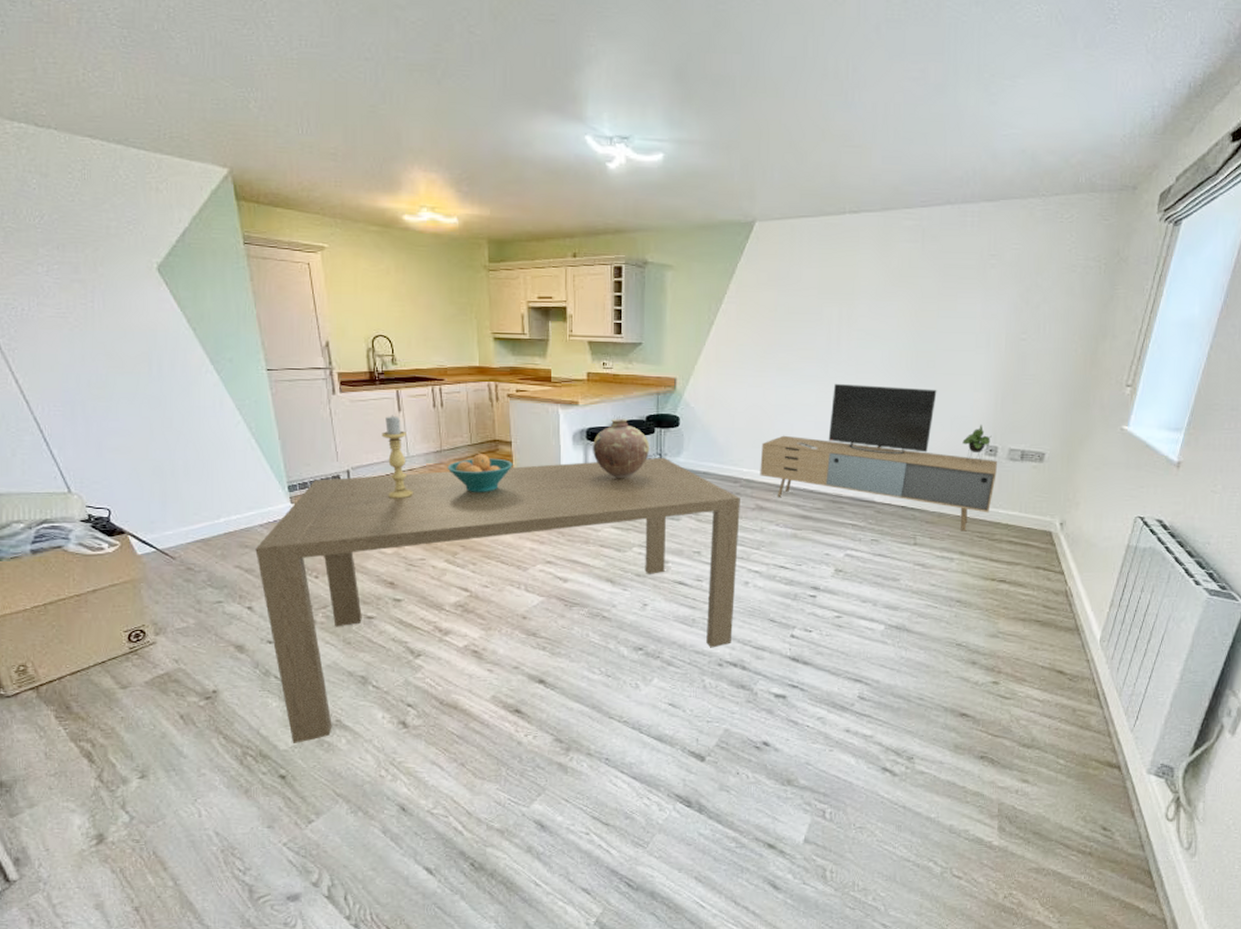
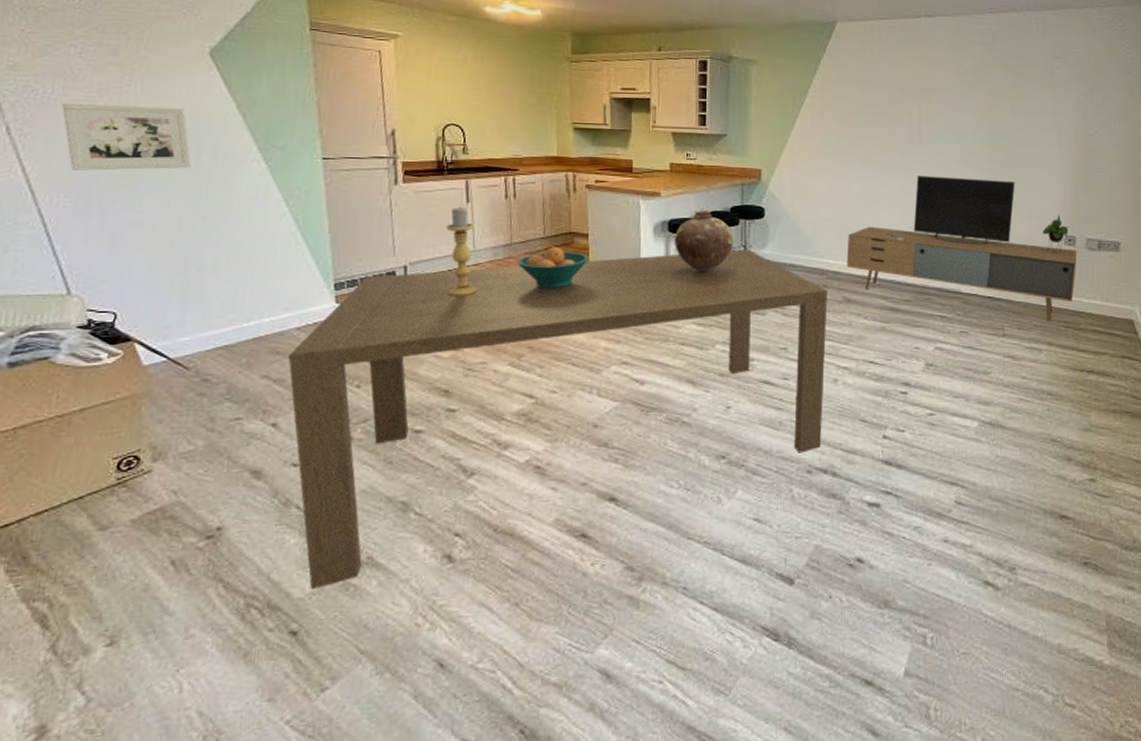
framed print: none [40,319,154,382] -> present [62,102,191,171]

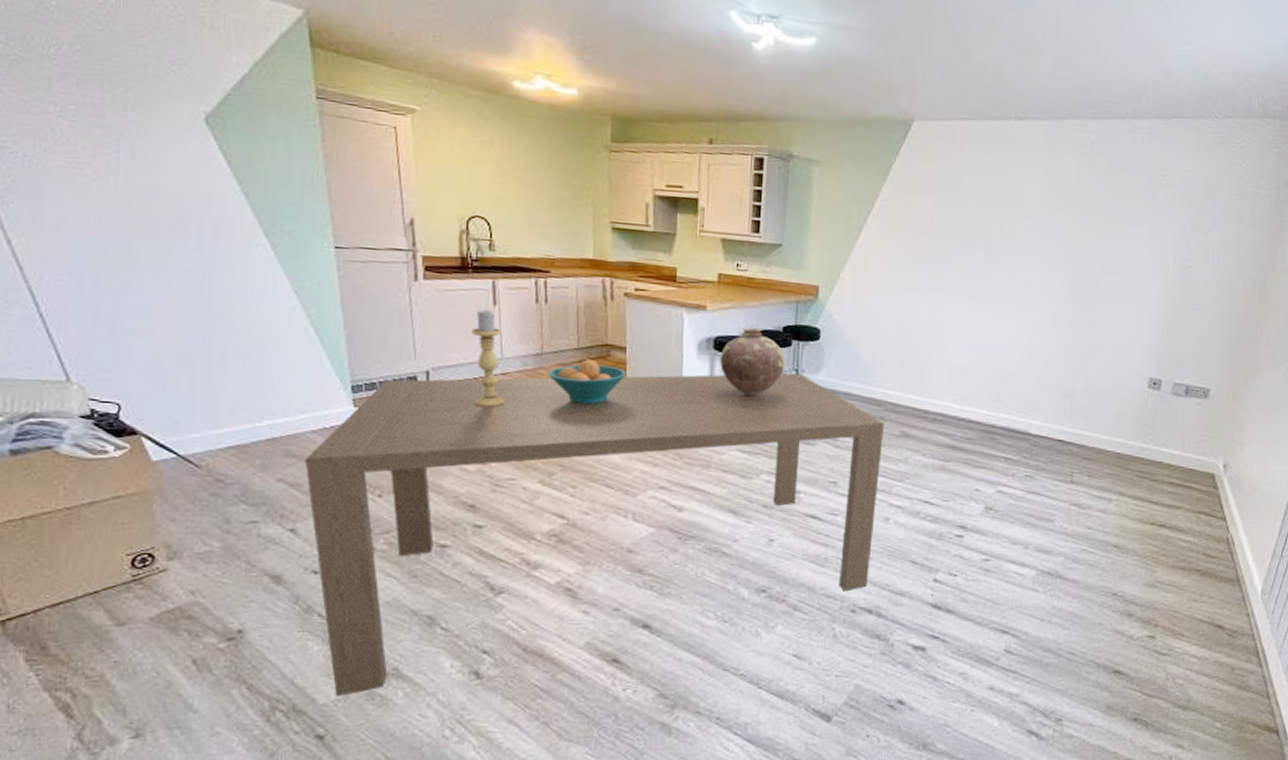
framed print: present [62,102,191,171] -> none [46,168,191,251]
media console: present [846,175,1077,322] -> none [907,302,1161,470]

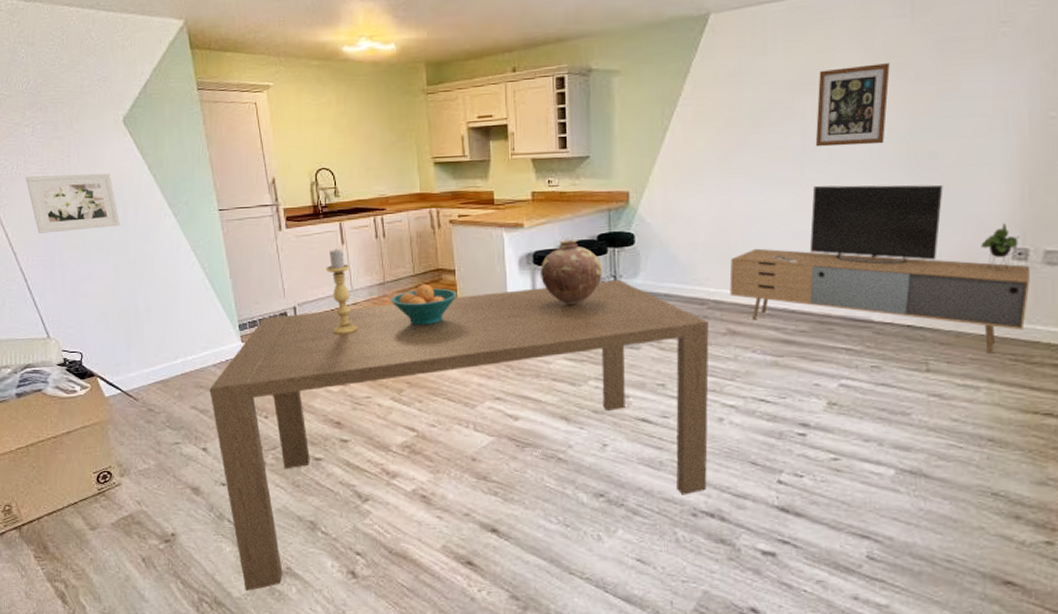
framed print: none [46,168,191,251] -> present [26,173,120,233]
media console: none [907,302,1161,470] -> present [729,184,1030,354]
wall art: none [997,193,1068,271] -> present [815,63,890,147]

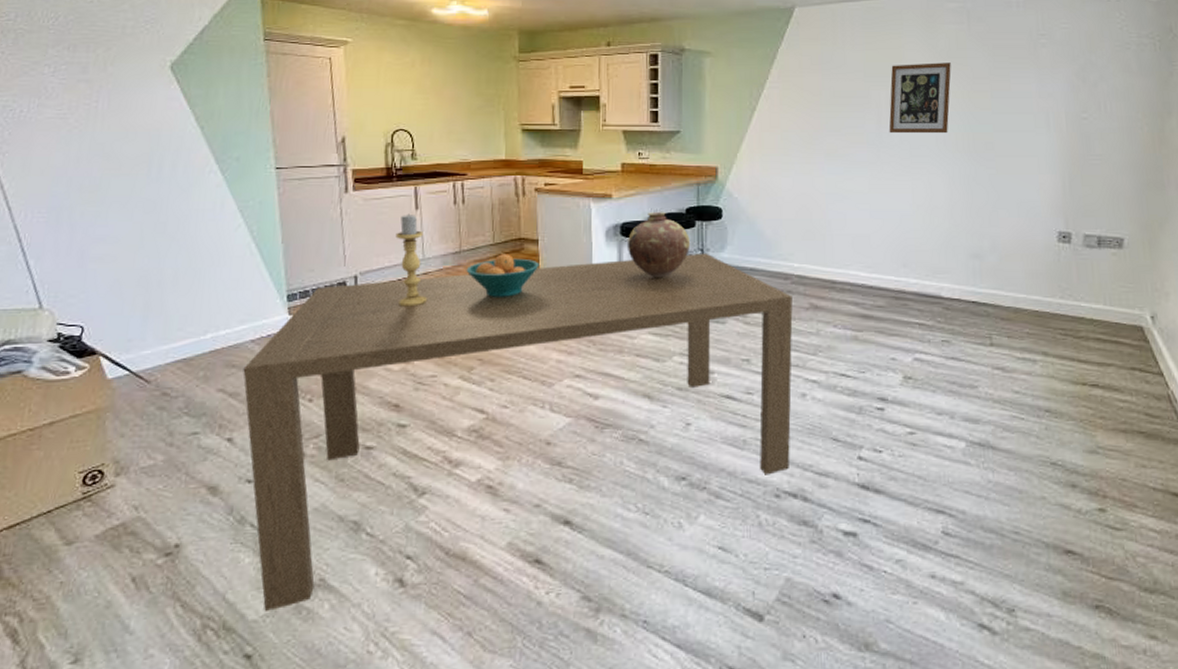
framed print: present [26,173,120,233] -> none [37,120,153,186]
media console: present [729,184,1030,354] -> none [812,168,1074,329]

